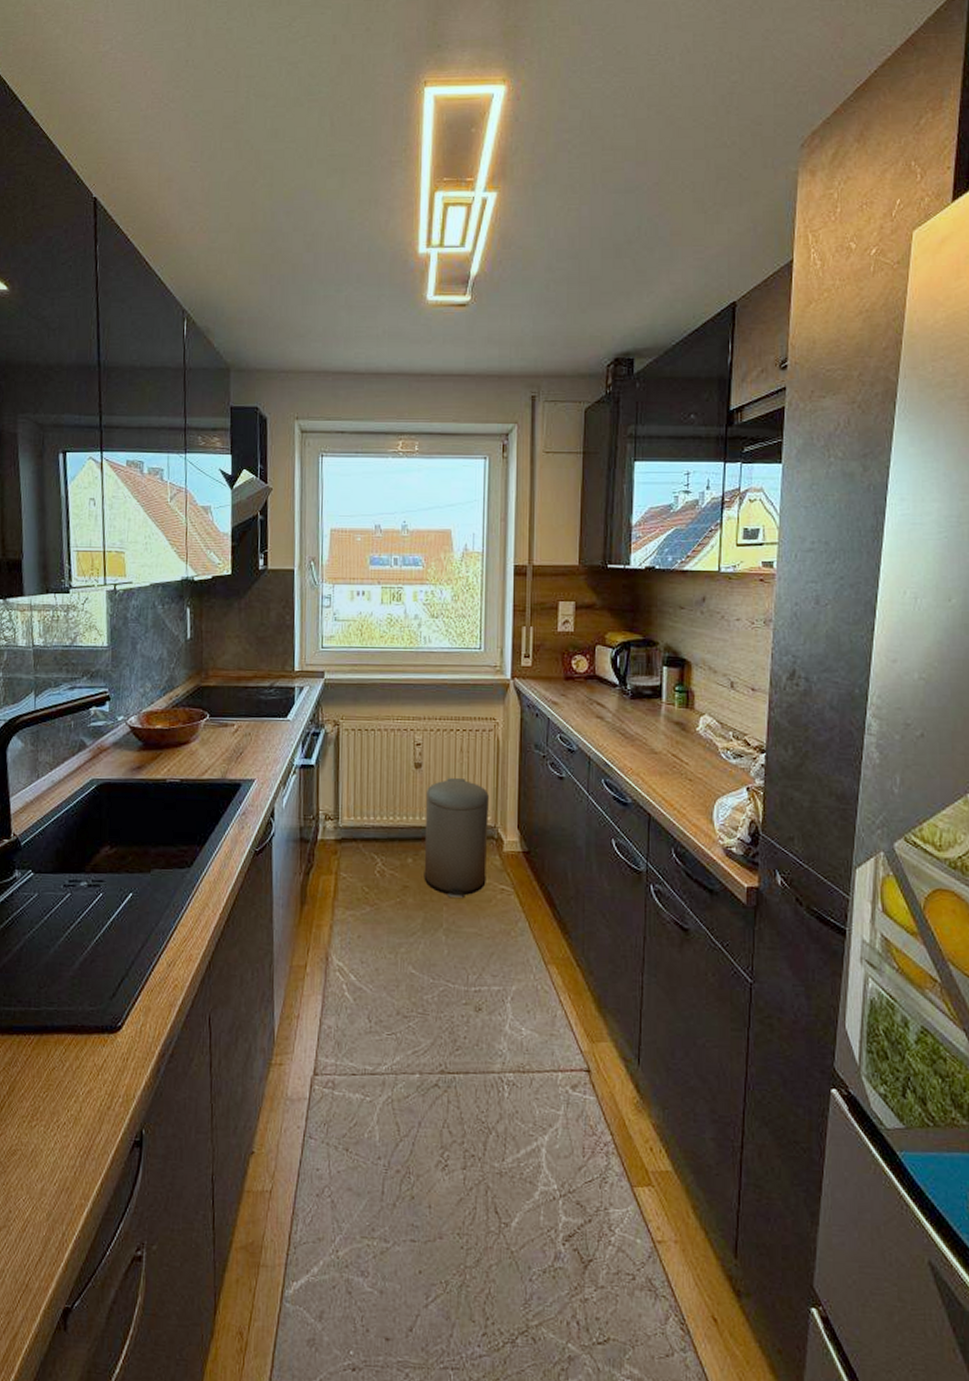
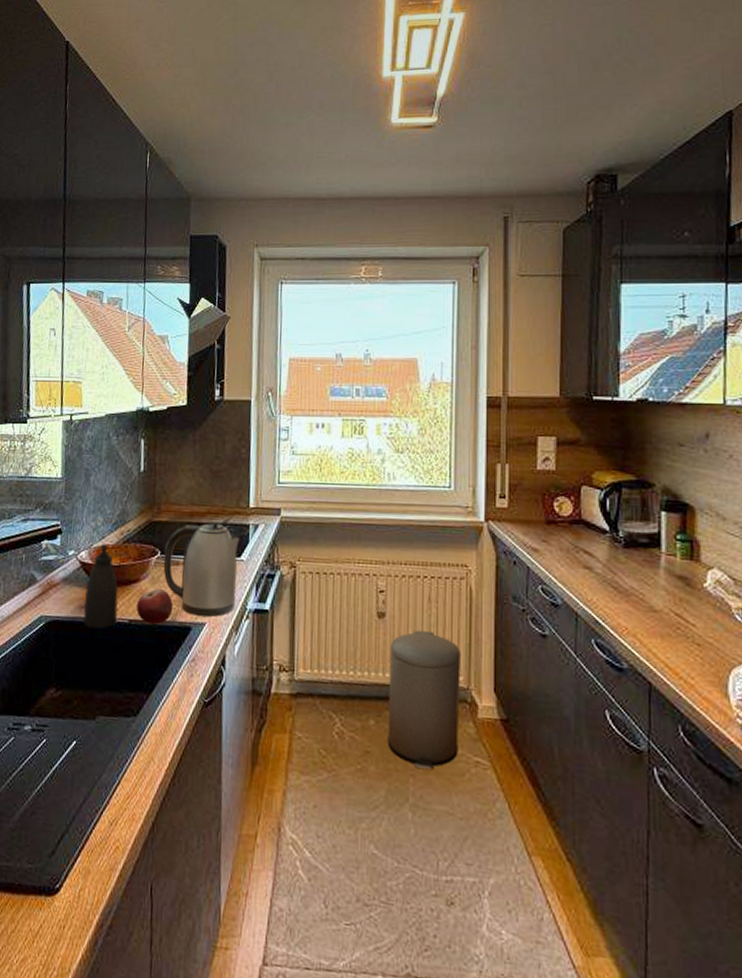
soap dispenser: none [135,709,169,789] -> present [83,544,119,629]
fruit: none [187,750,223,783] -> present [136,589,174,625]
kettle: none [212,686,285,773] -> present [163,523,239,617]

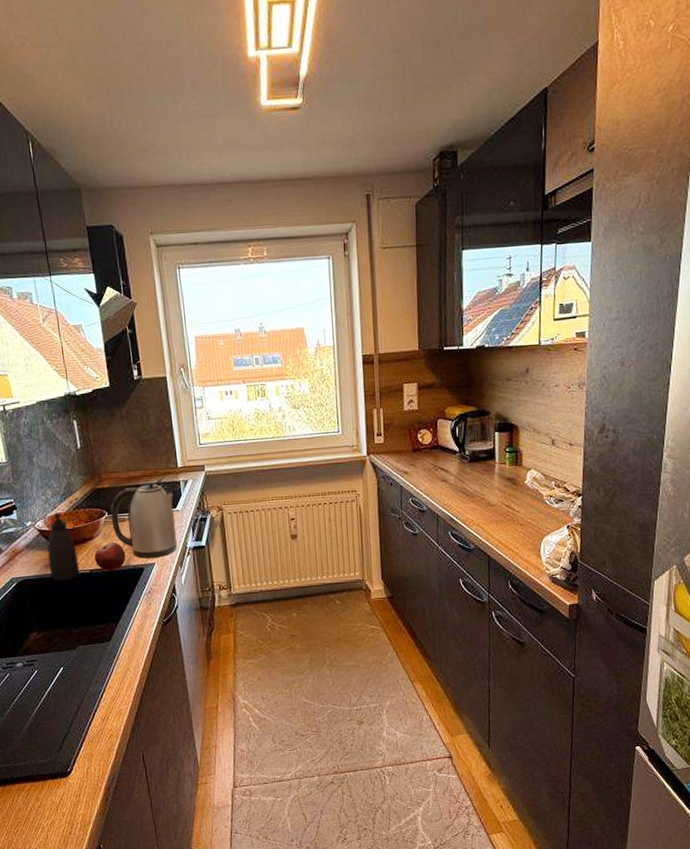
pedal bin: present [387,631,461,771] -> none [302,543,359,641]

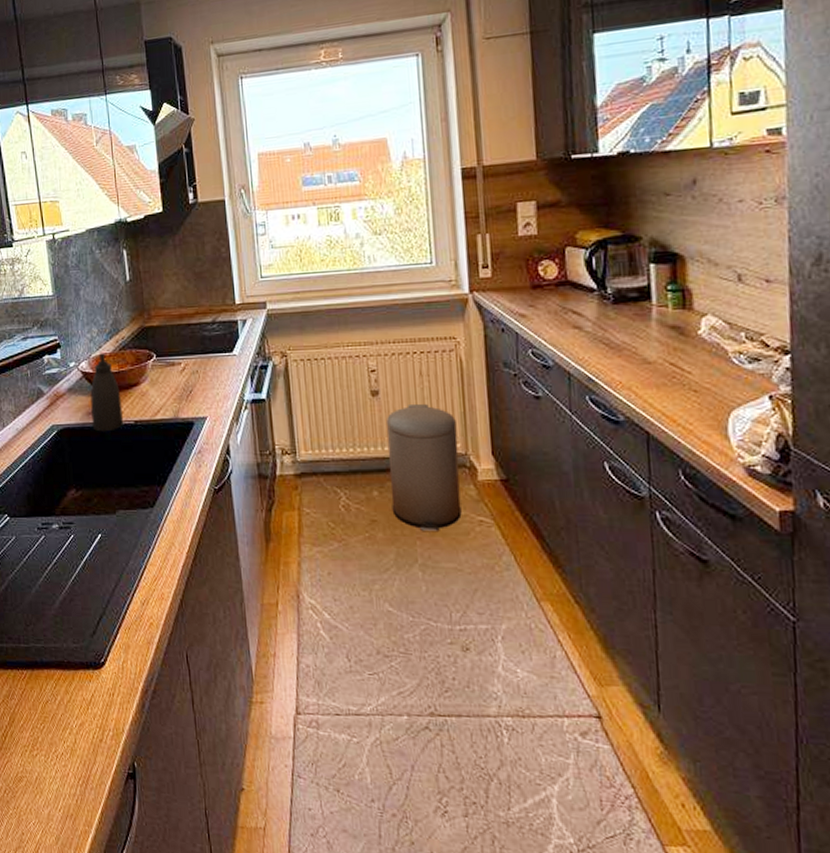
fruit: present [94,542,126,571] -> none [140,390,175,423]
kettle: present [110,483,178,559] -> none [159,322,234,411]
pedal bin: none [302,543,359,641] -> present [385,404,462,533]

